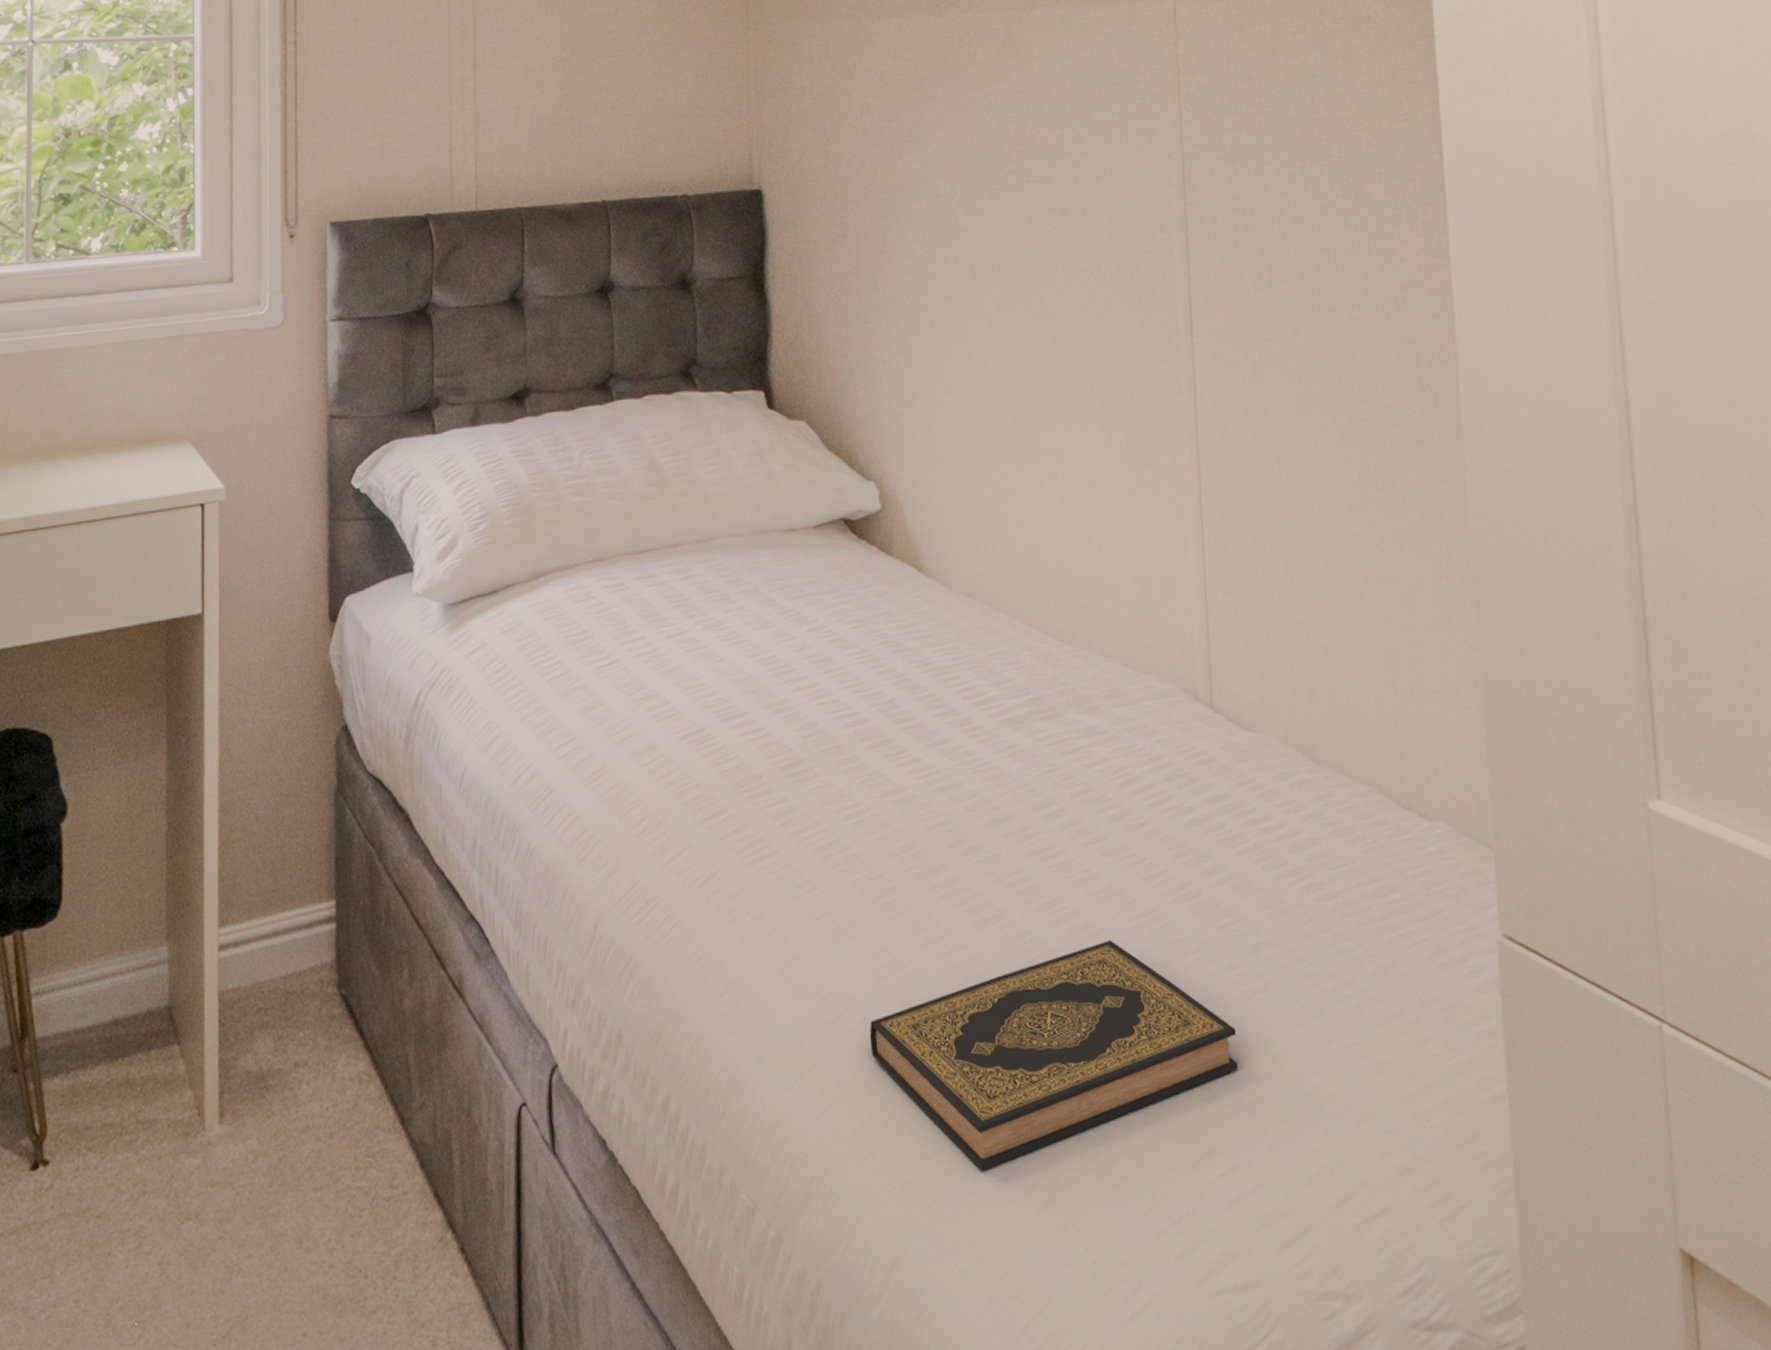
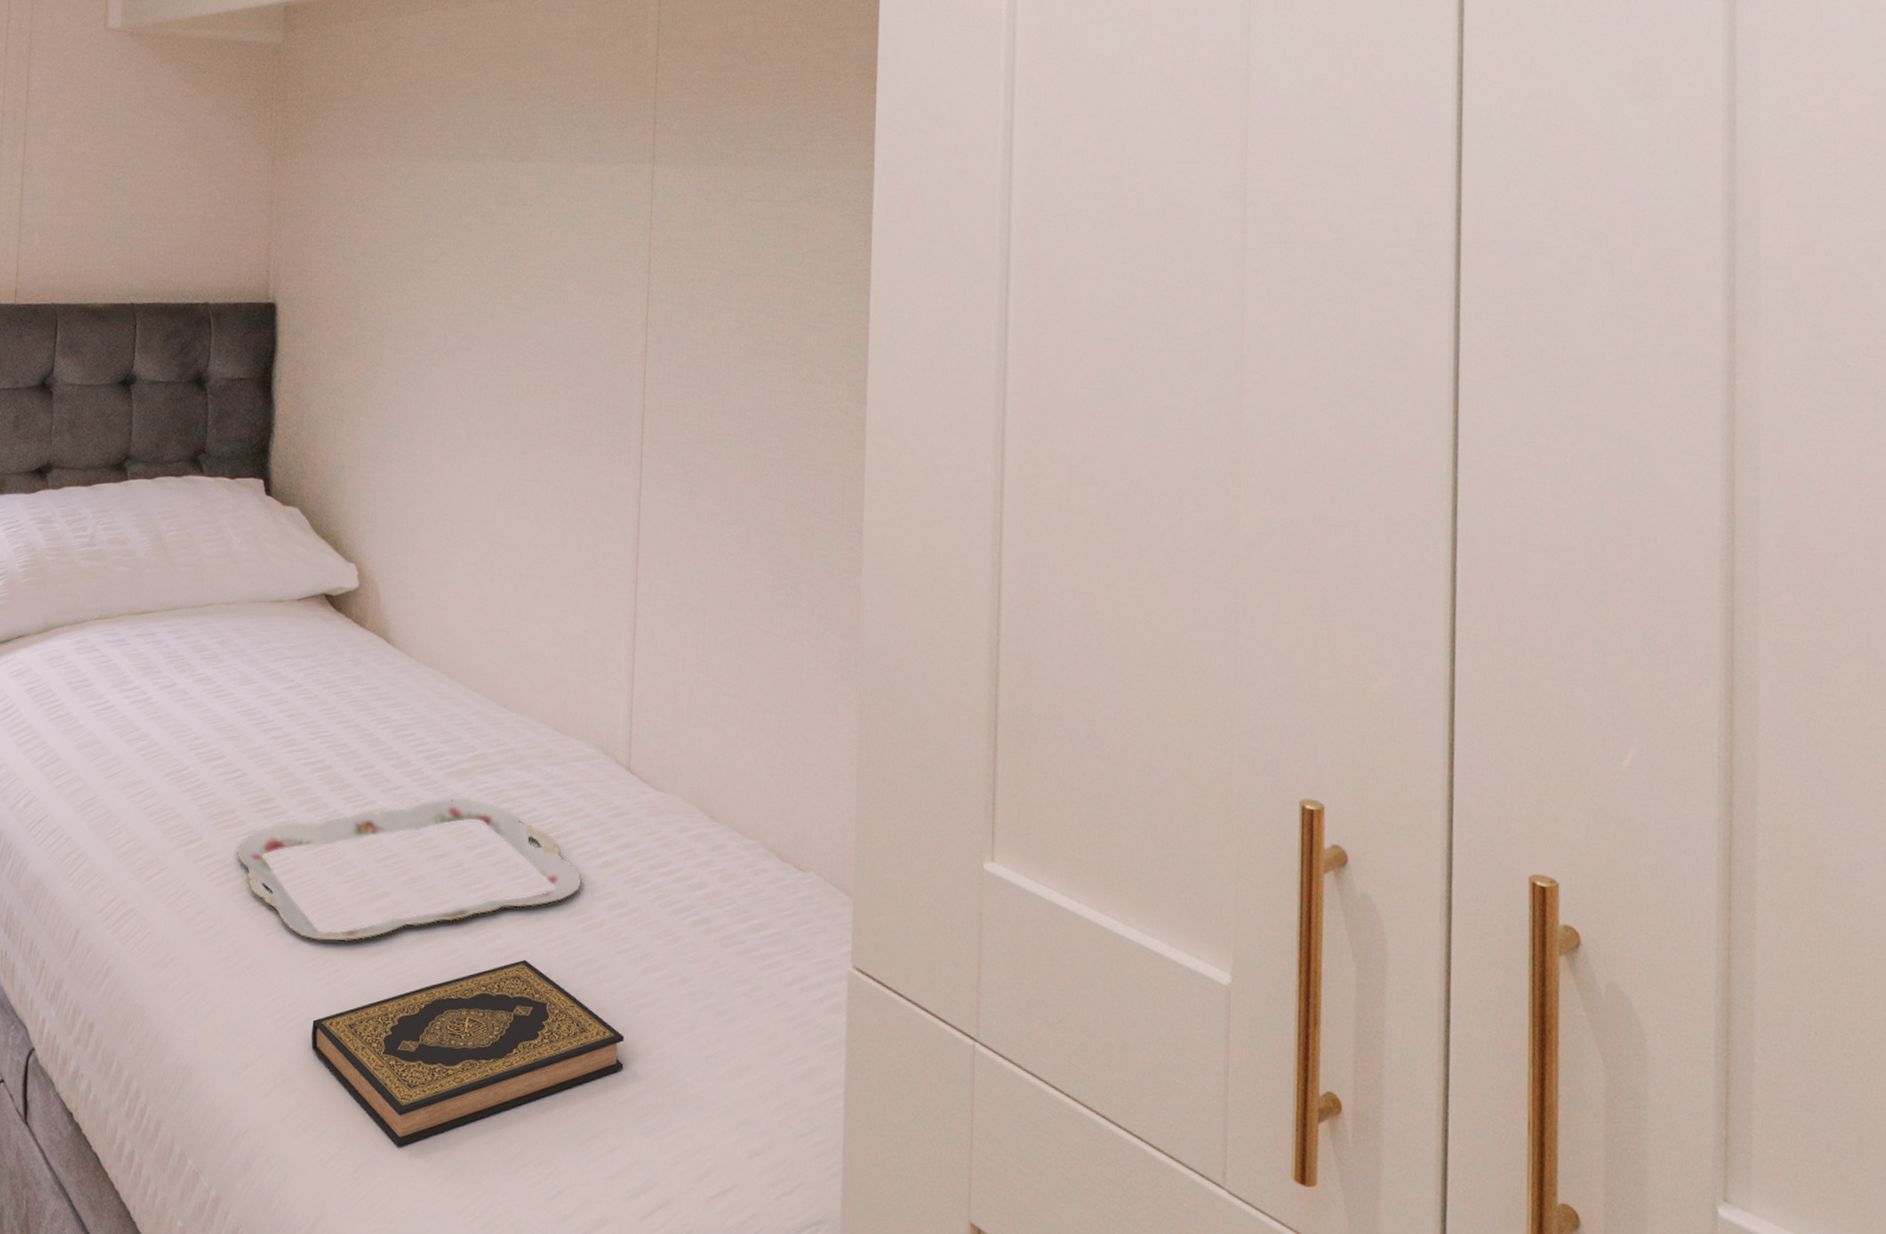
serving tray: none [767,750,1169,926] -> present [236,797,582,942]

